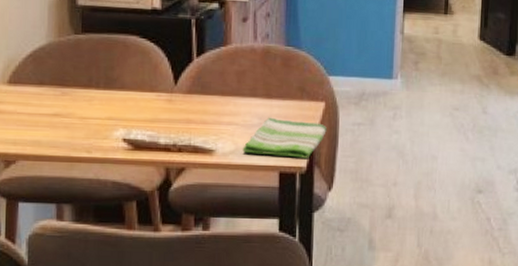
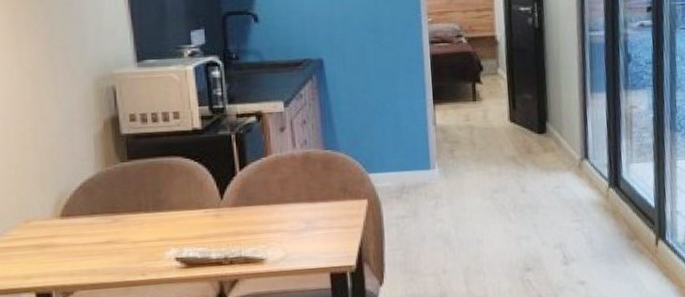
dish towel: present [242,117,327,158] -> none [292,220,372,258]

